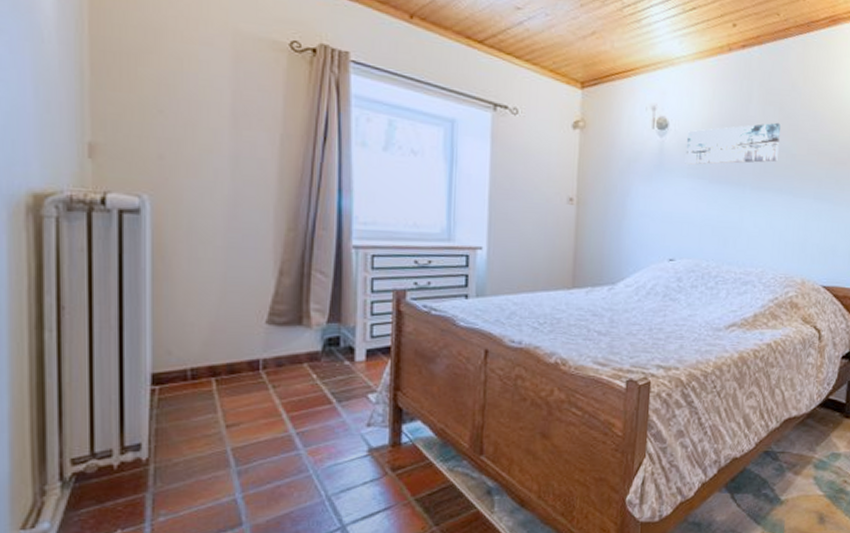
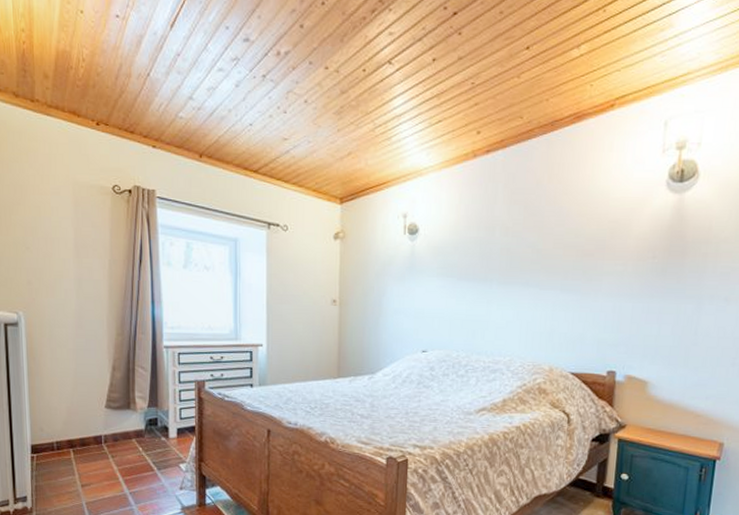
wall art: present [685,122,780,165] -> none [434,220,526,265]

